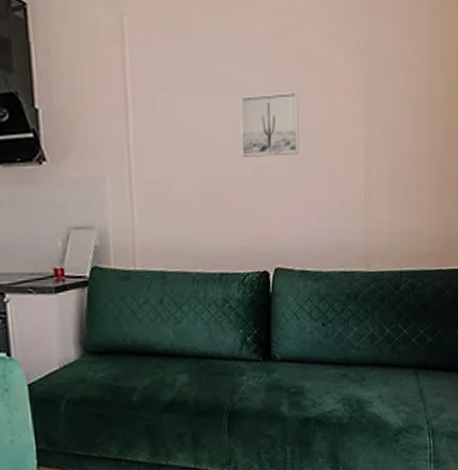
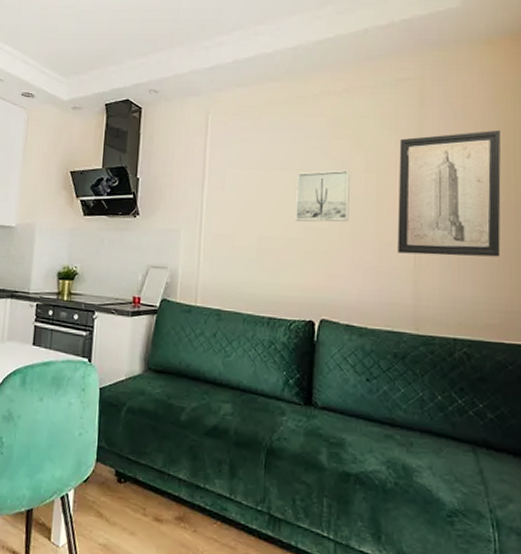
wall art: none [348,41,445,187] -> present [397,129,501,257]

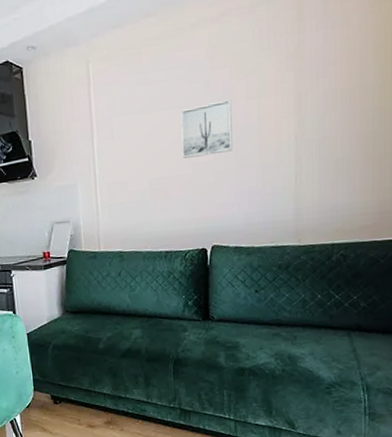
wall art: present [397,129,501,257] -> none [278,32,378,174]

